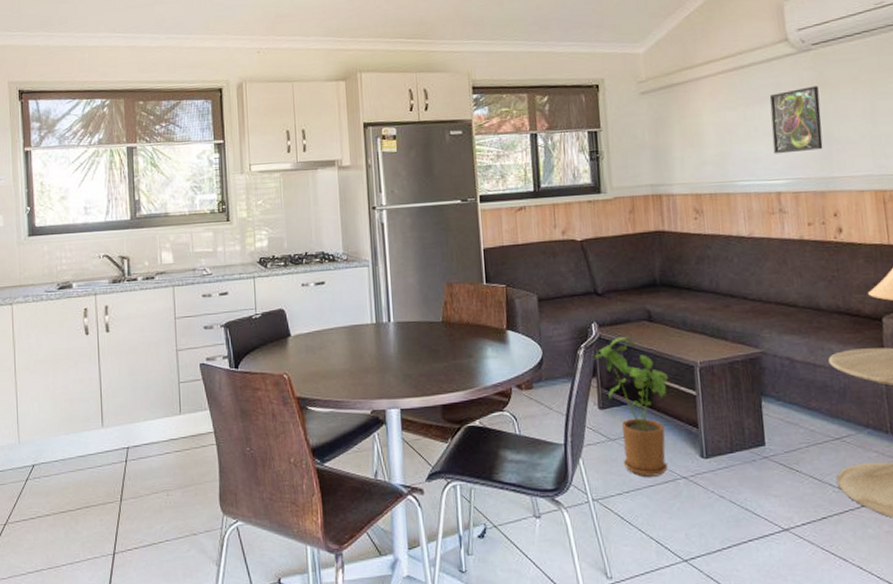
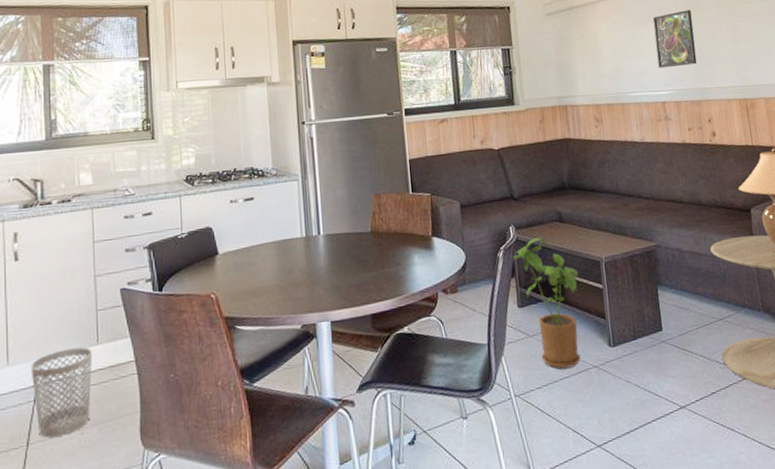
wastebasket: none [122,416,176,496] -> present [30,347,93,438]

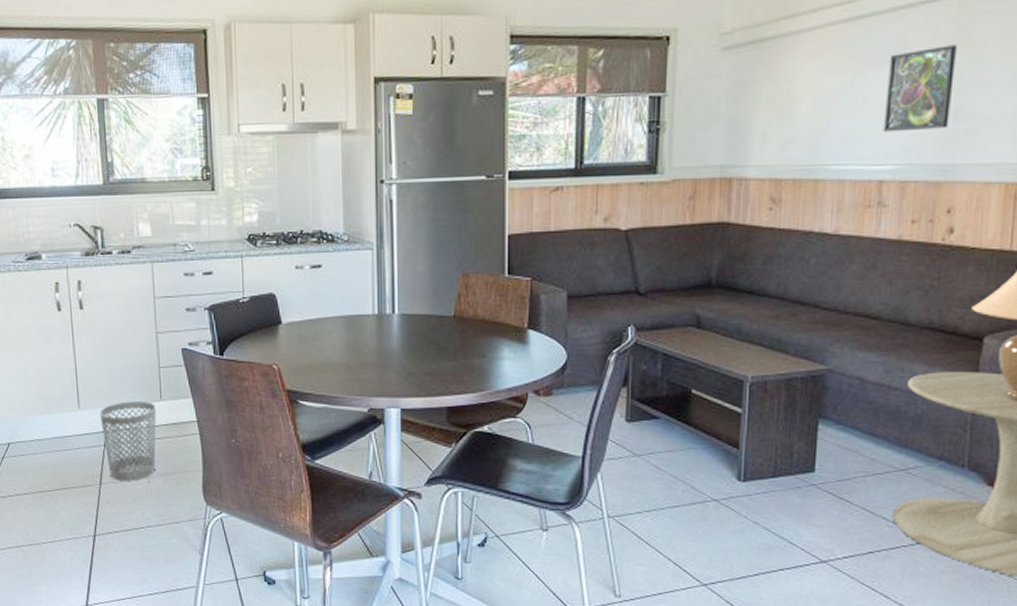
house plant: present [511,238,581,369] -> none [625,344,712,497]

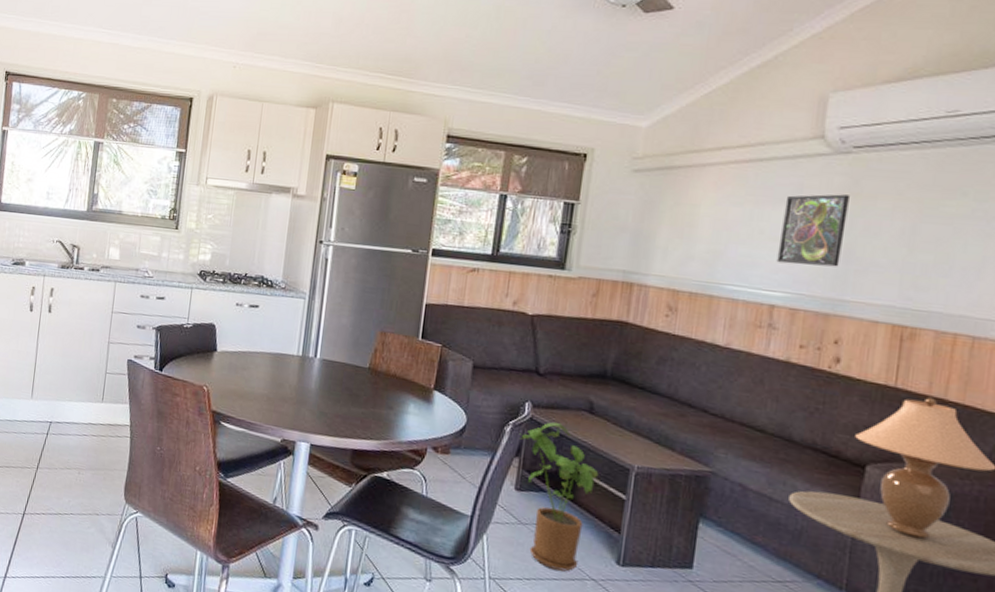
wastebasket: present [99,401,157,481] -> none [47,398,98,470]
house plant: none [625,344,712,497] -> present [519,422,599,572]

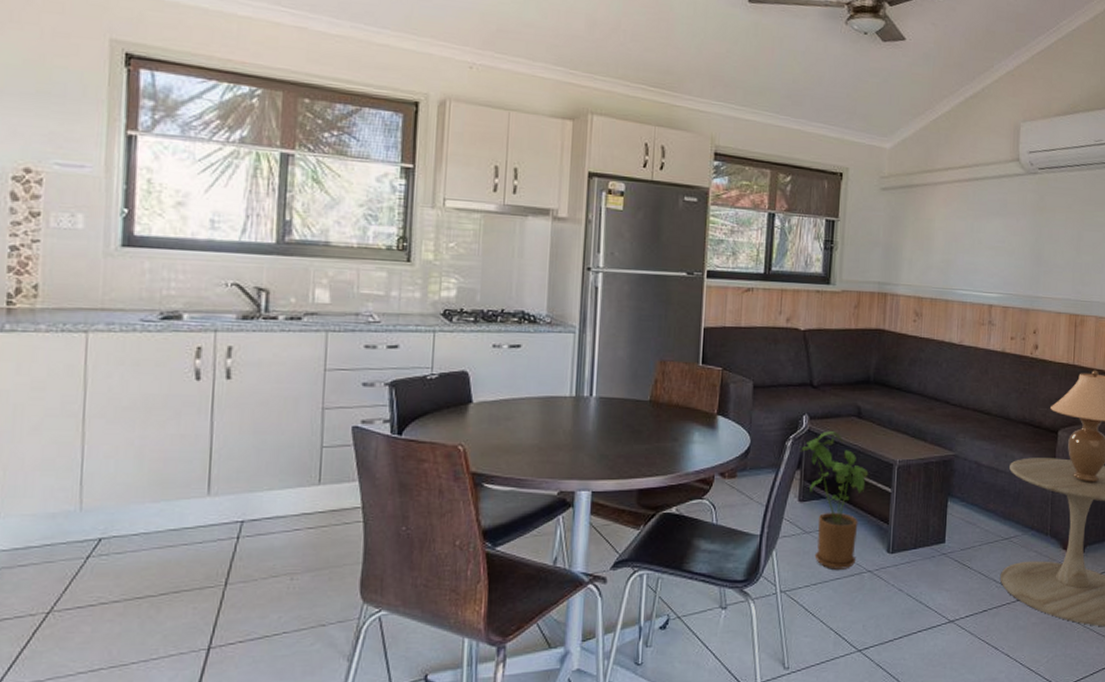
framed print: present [776,194,849,267] -> none [992,208,1038,269]

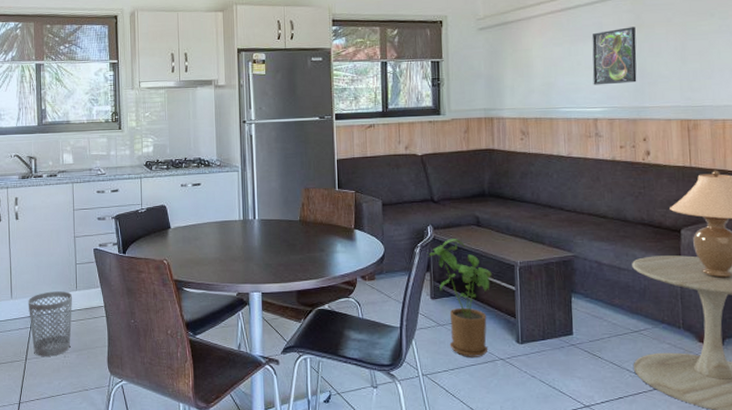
wastebasket: none [236,485,313,579] -> present [28,291,73,356]
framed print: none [992,208,1038,269] -> present [592,27,637,86]

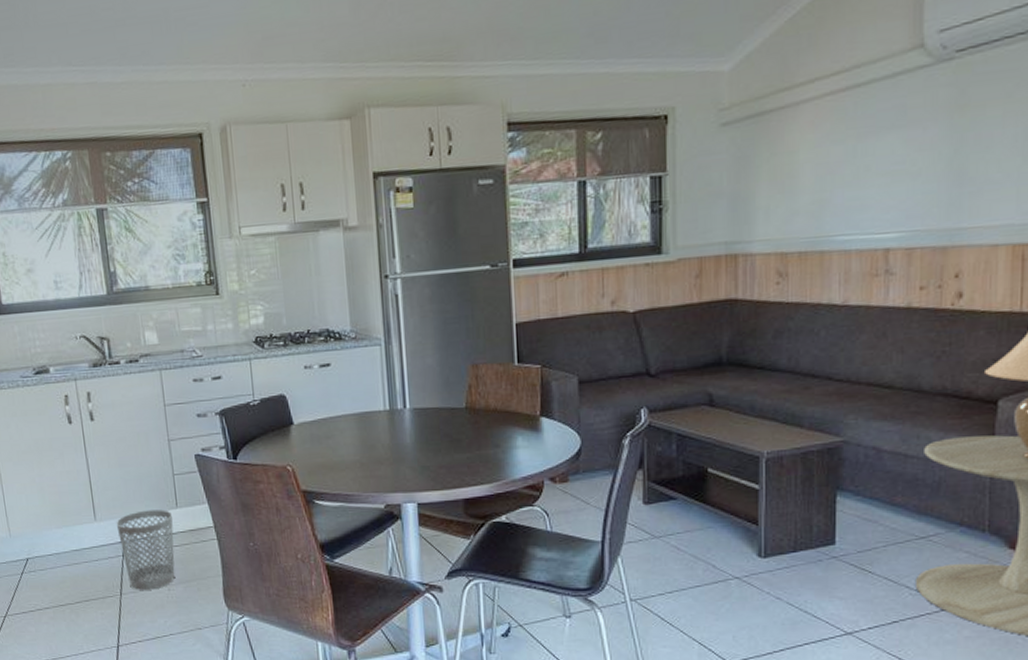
house plant: present [427,239,492,357] -> none [639,424,728,577]
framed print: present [592,27,637,86] -> none [886,108,956,200]

